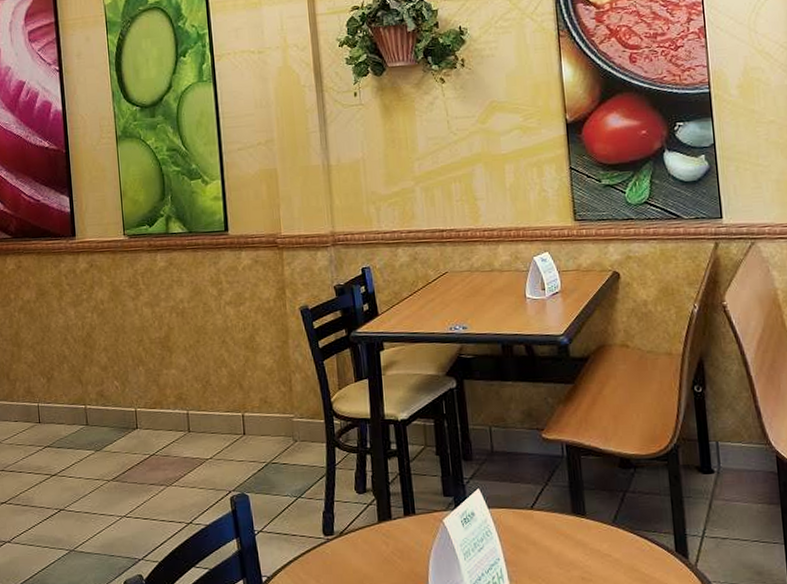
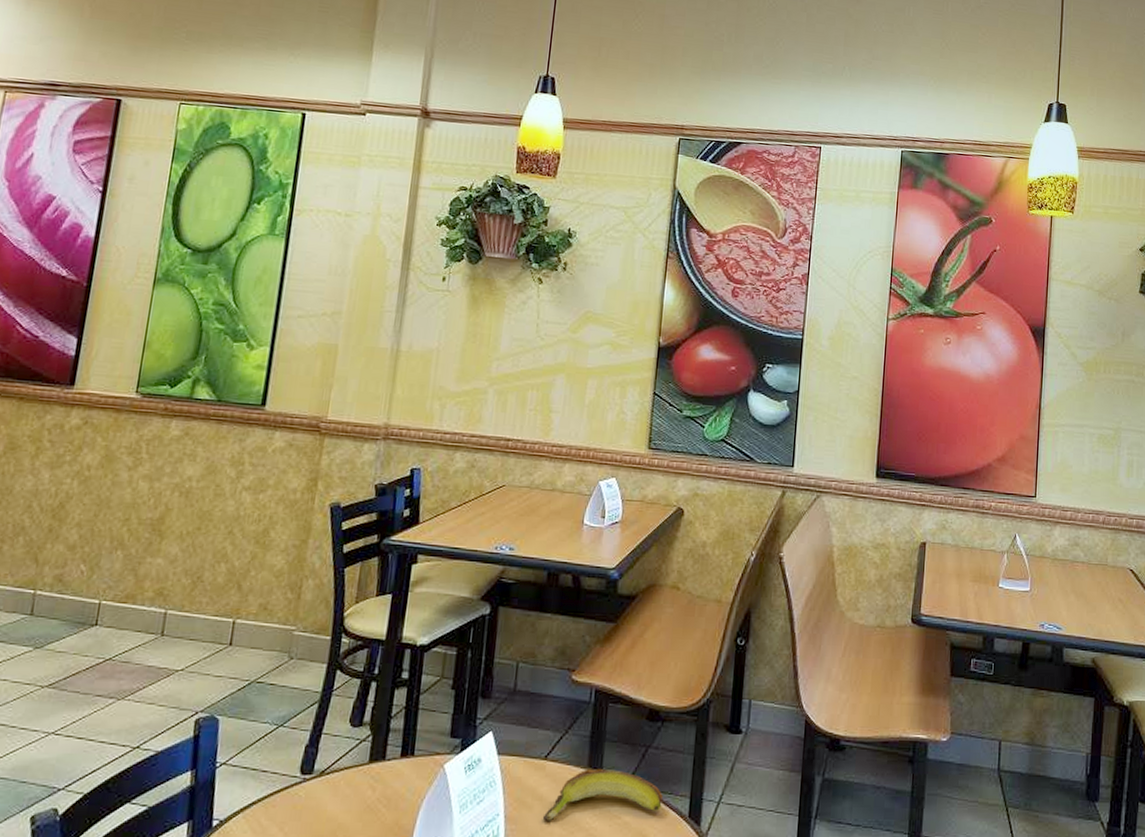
banana: none [539,514,648,562] -> present [542,769,663,821]

